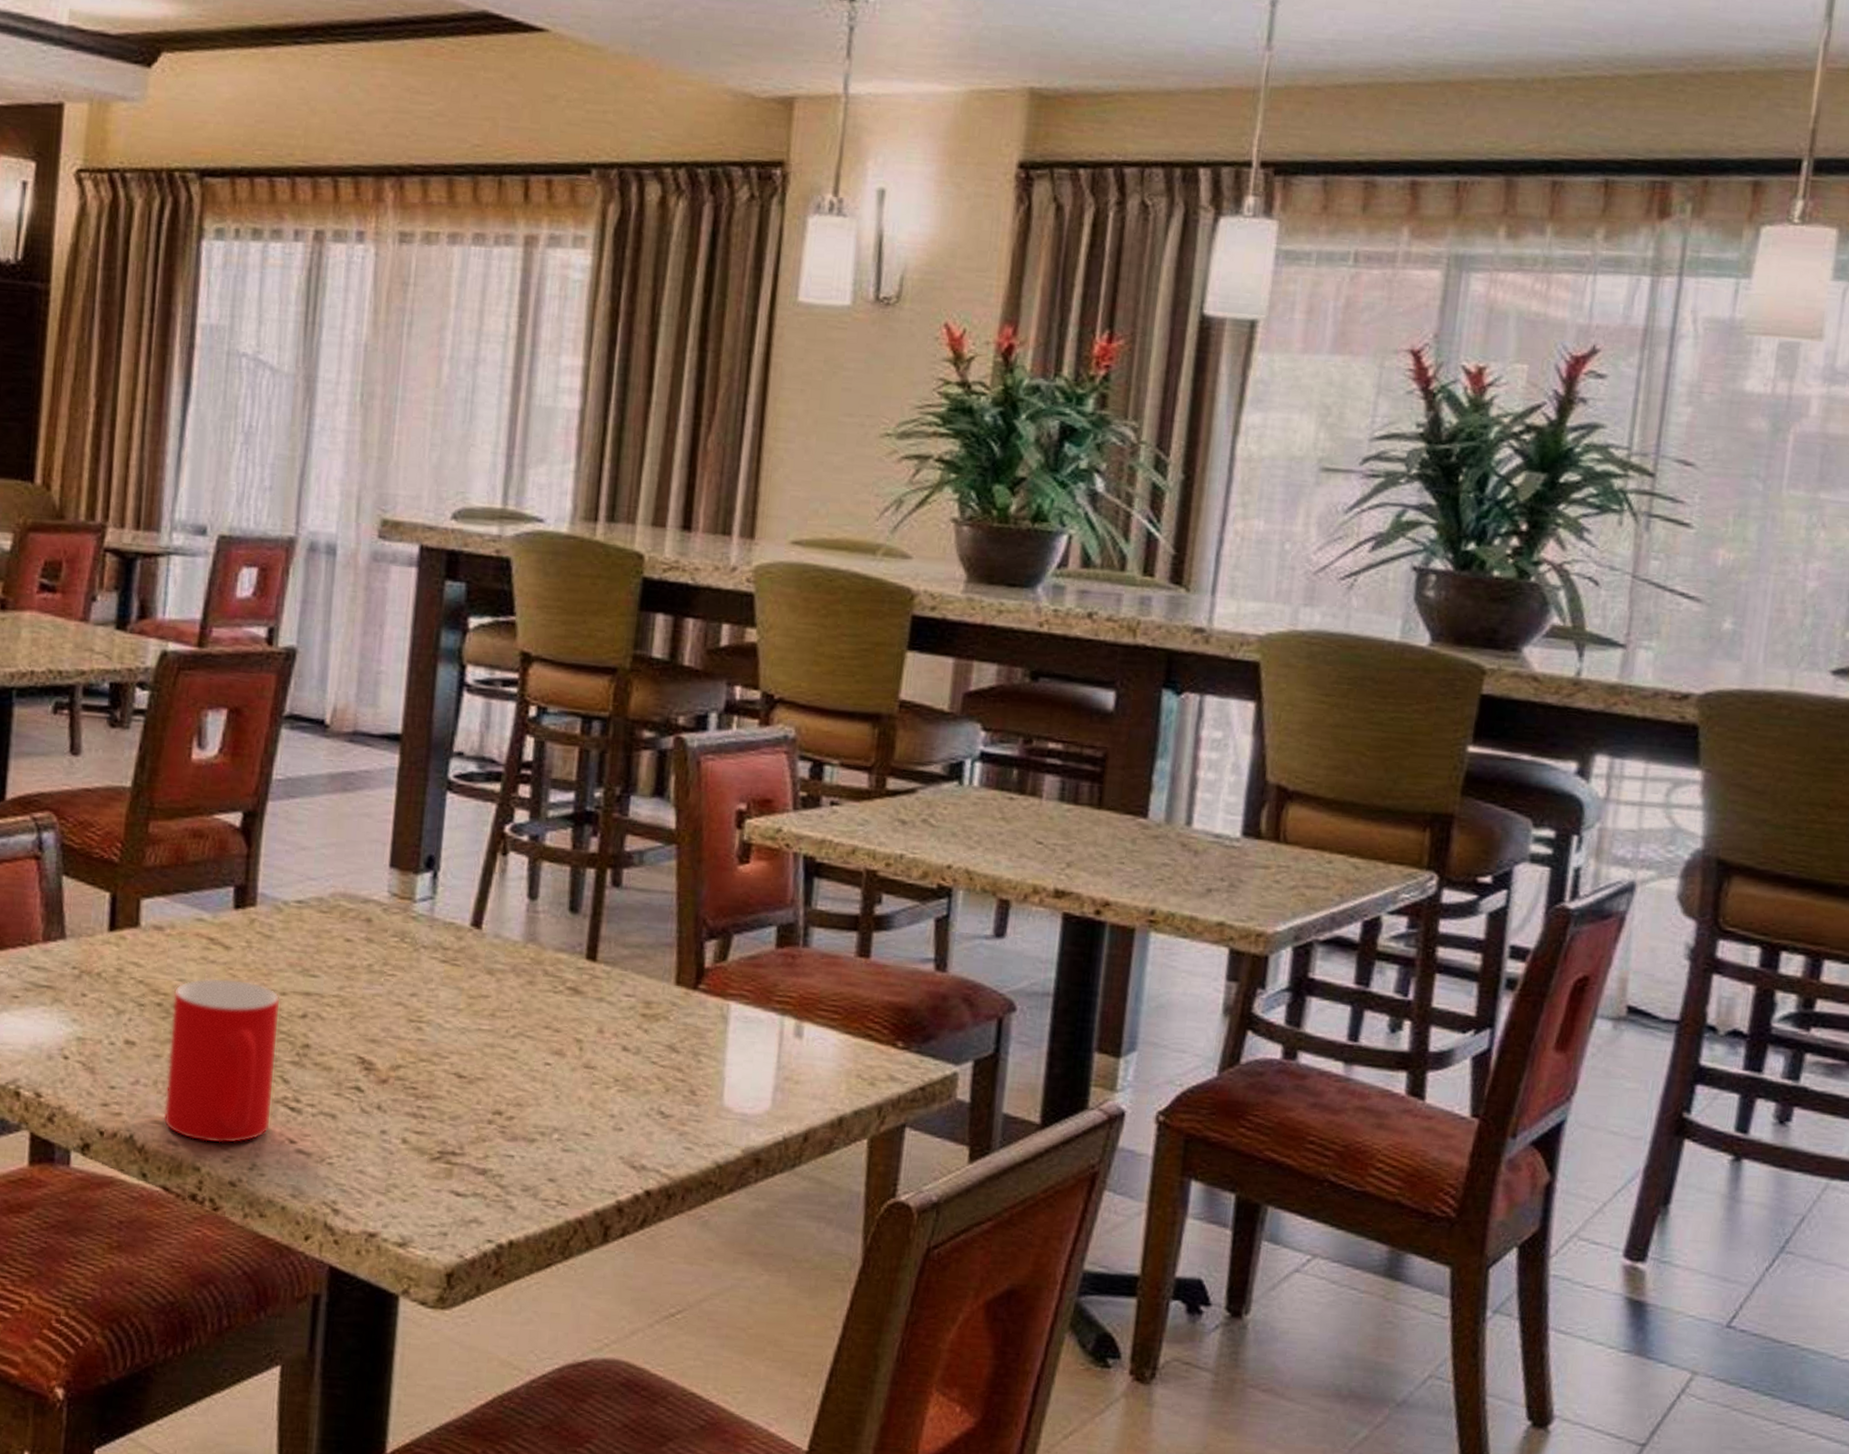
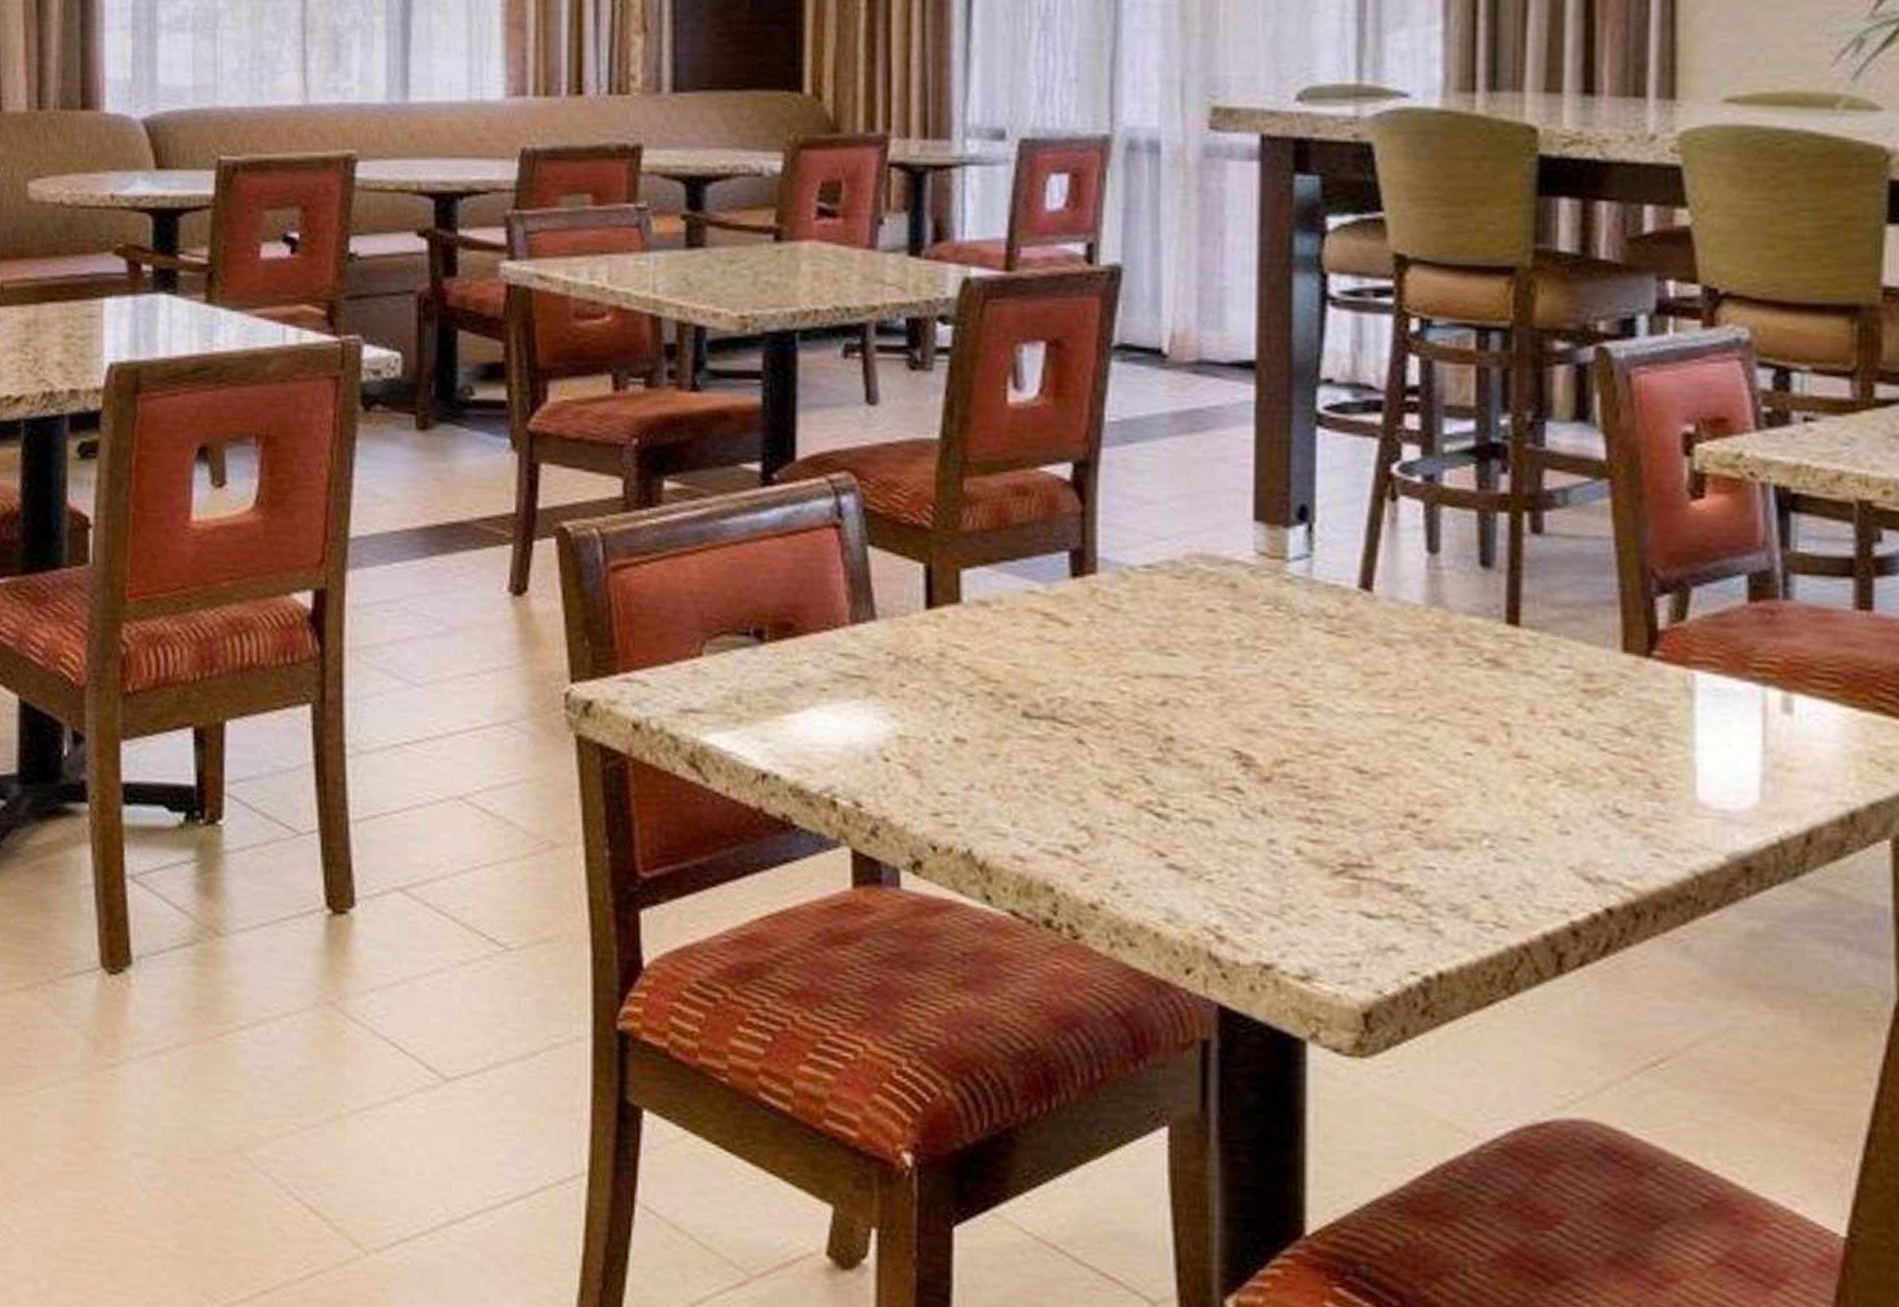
cup: present [163,978,280,1144] -> none [1005,660,1134,859]

